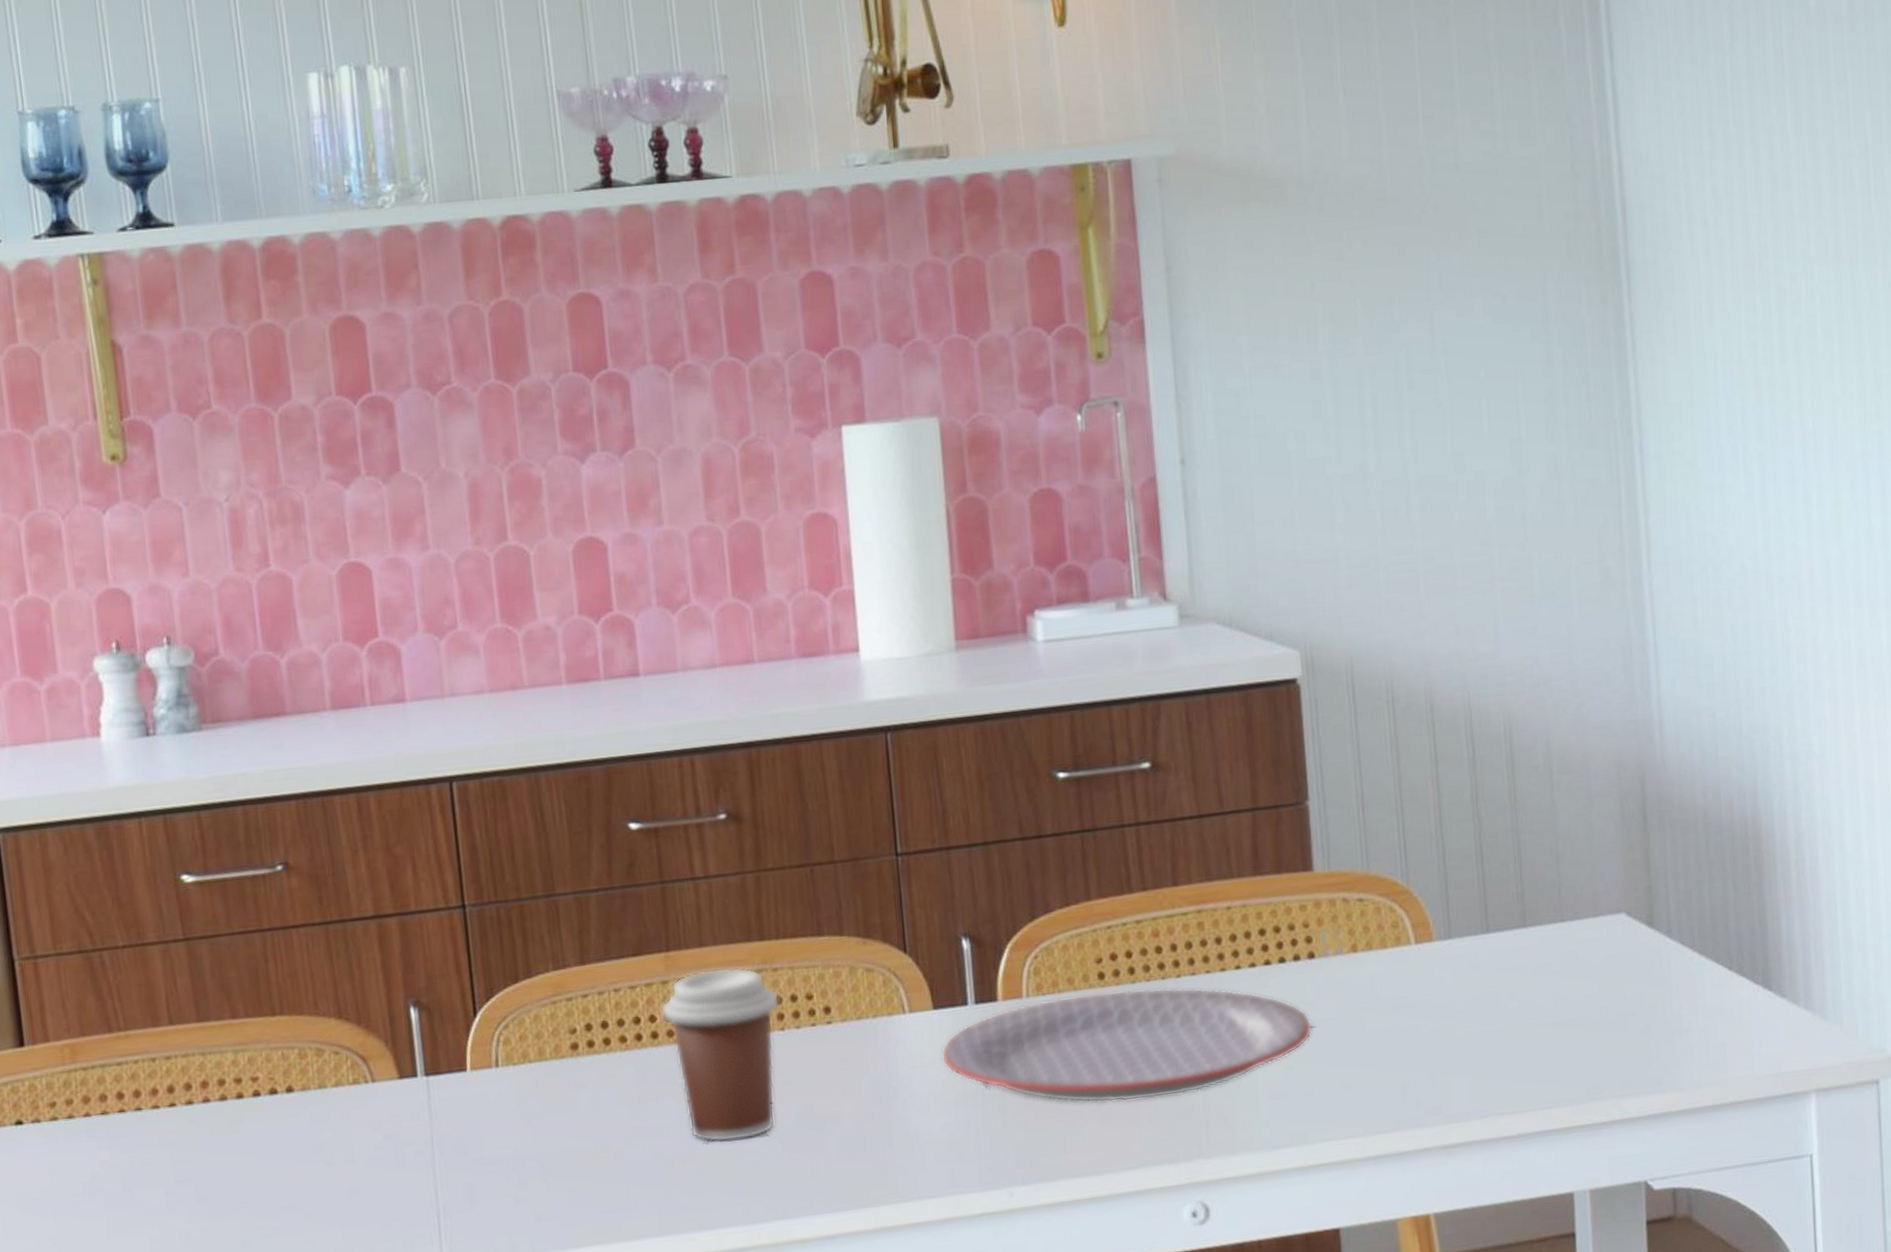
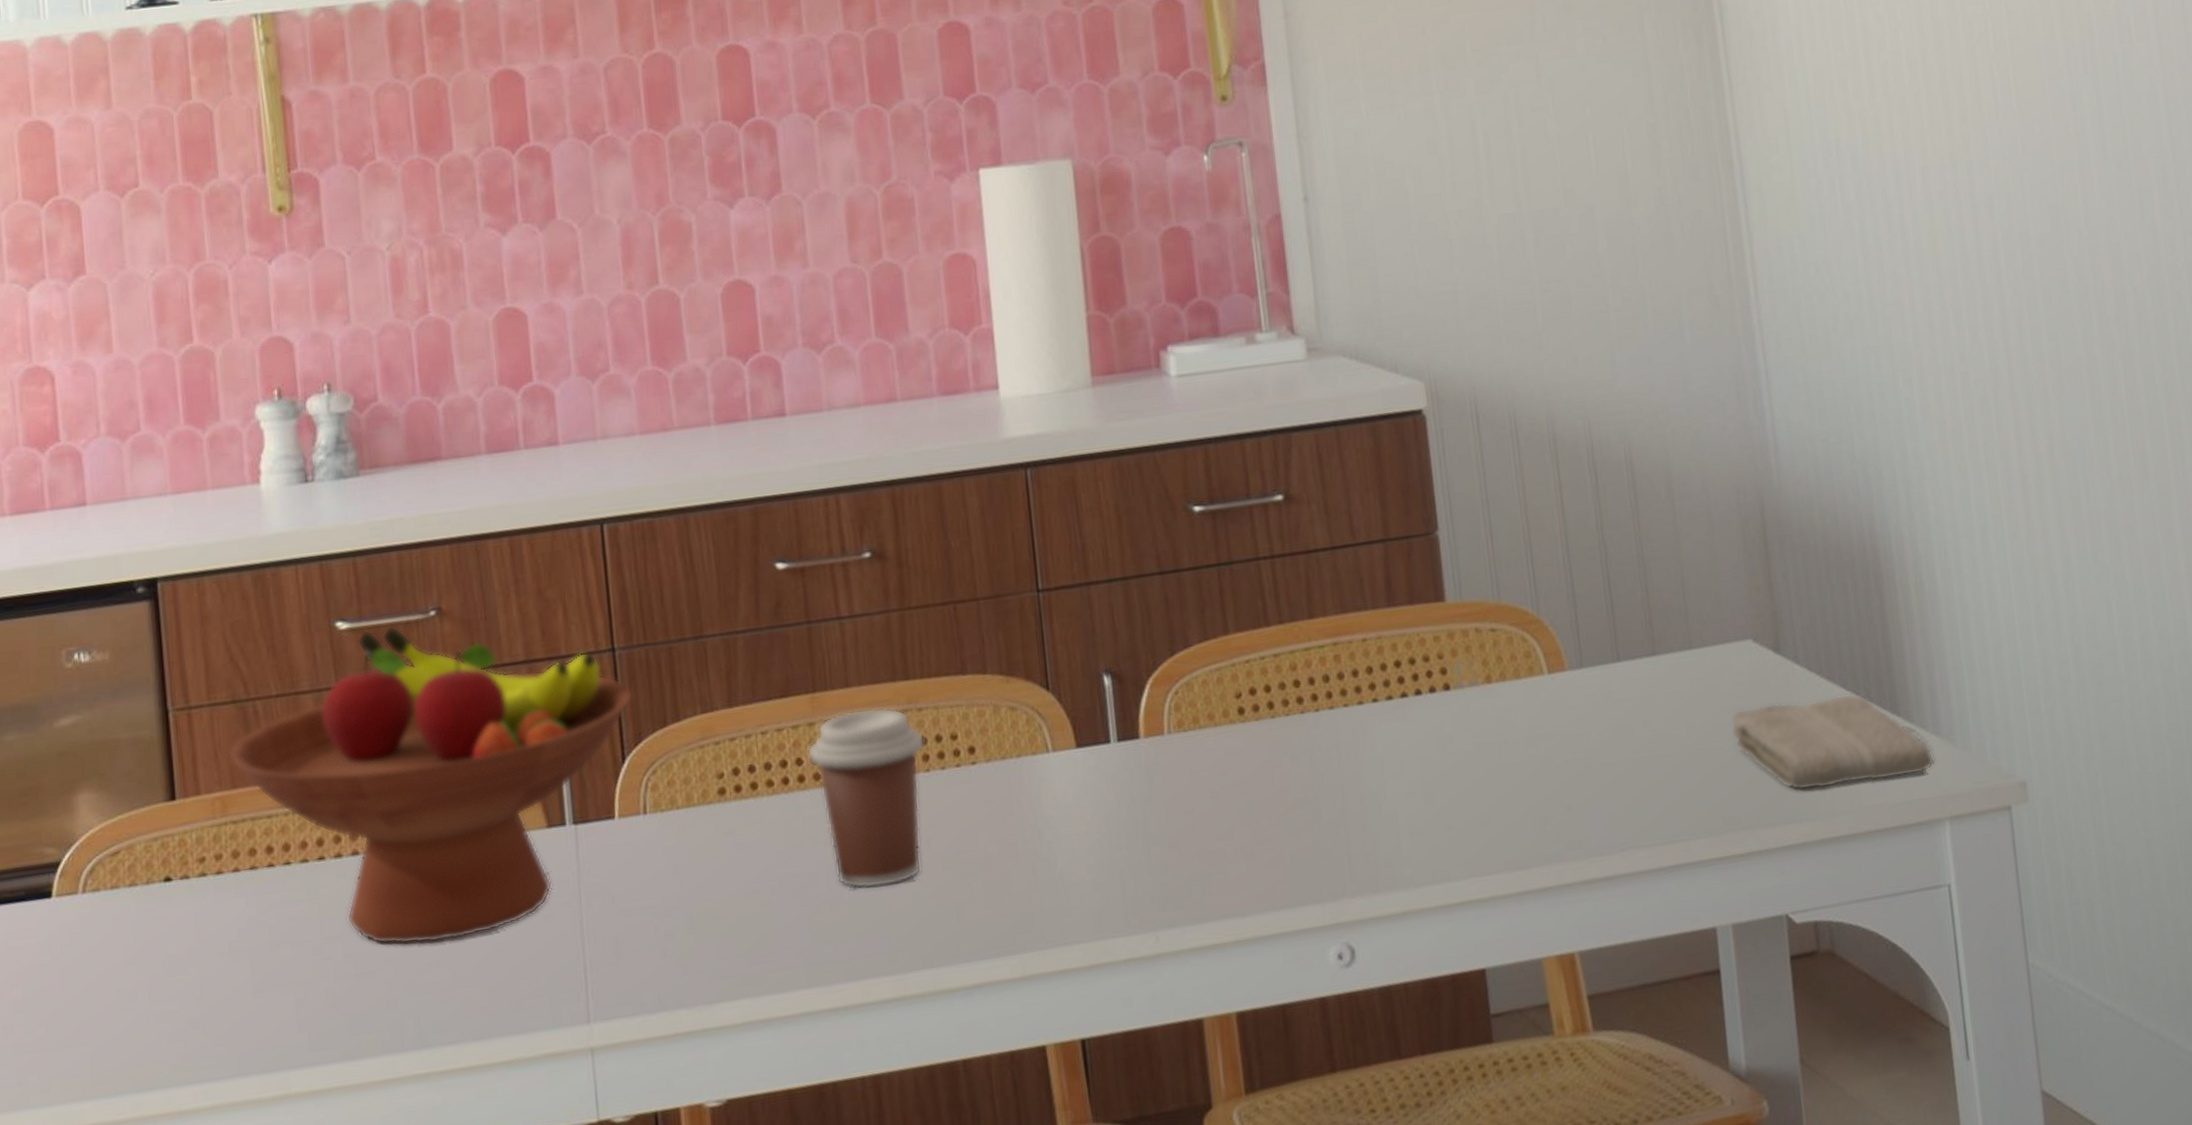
fruit bowl: none [75,879,485,1189] -> present [227,626,634,945]
plate: present [941,988,1313,1103] -> none [1085,722,1451,842]
washcloth: none [1599,968,1805,1062] -> present [1730,694,1935,791]

